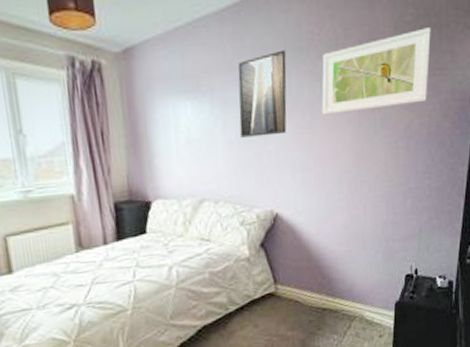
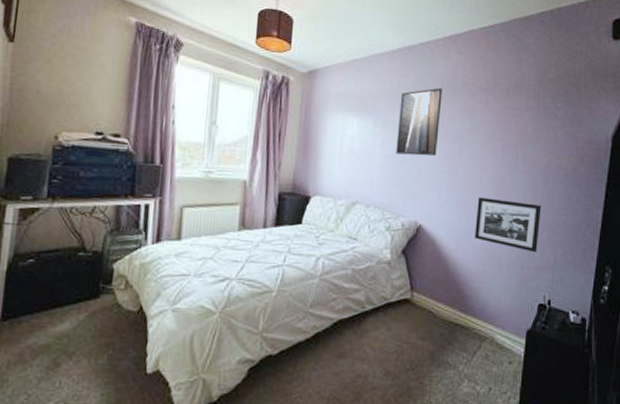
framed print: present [321,28,431,116] -> none [469,85,571,147]
picture frame: none [335,171,404,224] -> present [474,197,542,253]

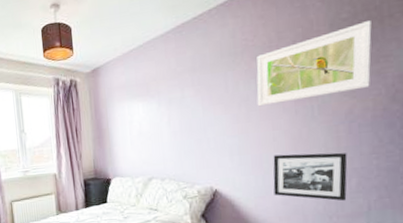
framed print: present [396,87,443,156] -> none [180,56,224,129]
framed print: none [469,85,571,147] -> present [256,20,372,107]

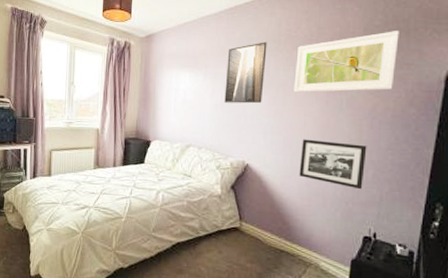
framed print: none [180,56,224,129] -> present [224,42,267,104]

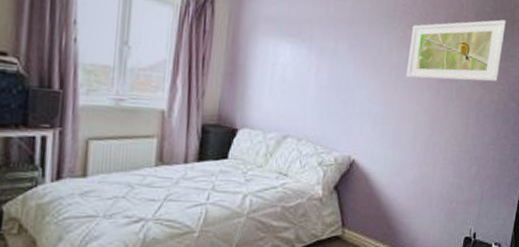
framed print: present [224,42,267,104] -> none [331,15,381,88]
picture frame: present [299,139,367,190] -> none [407,131,473,188]

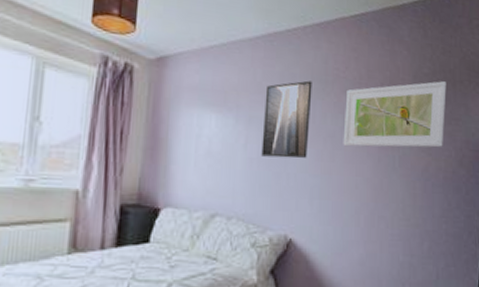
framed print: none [331,15,381,88] -> present [261,80,312,159]

